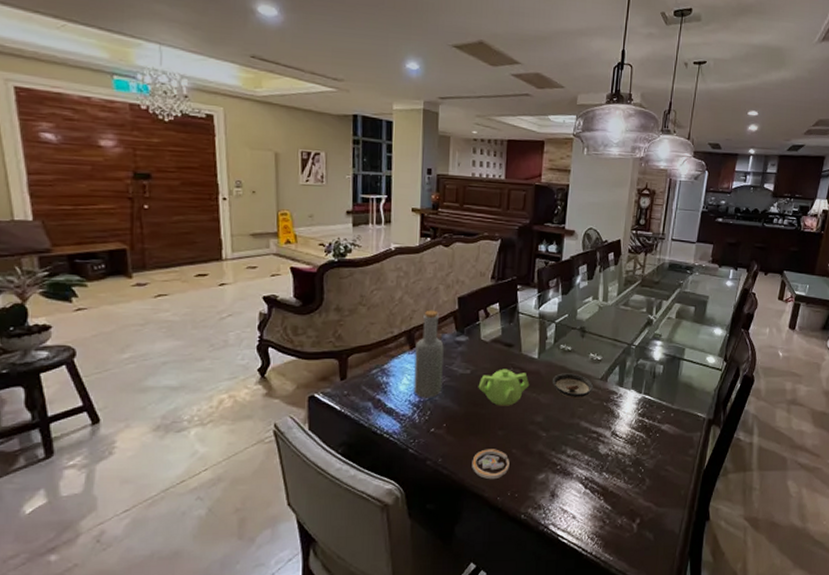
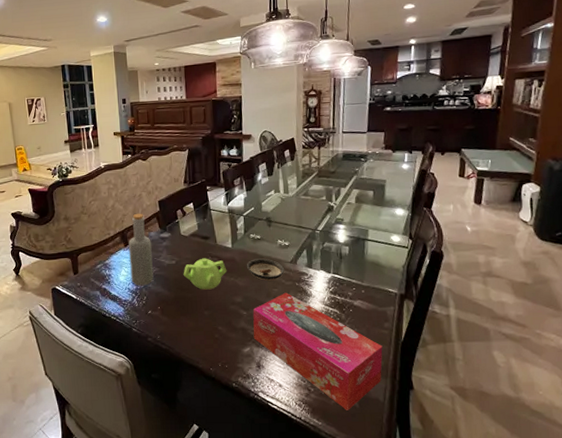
coaster: present [472,449,510,480] -> none [185,326,218,353]
tissue box: none [550,412,685,544] -> present [252,292,383,410]

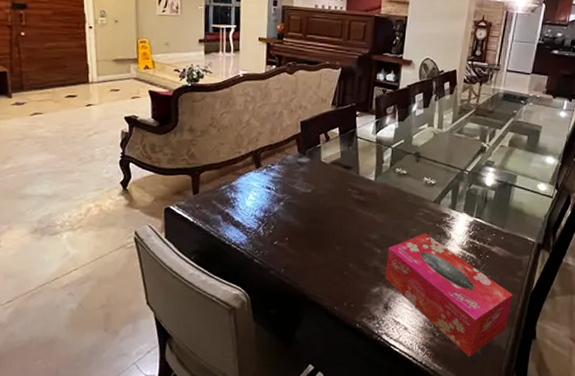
bottle: present [128,213,154,286] -> none [259,132,287,214]
teapot: present [183,258,227,290] -> none [318,189,367,224]
saucer: present [246,258,285,281] -> none [387,195,427,219]

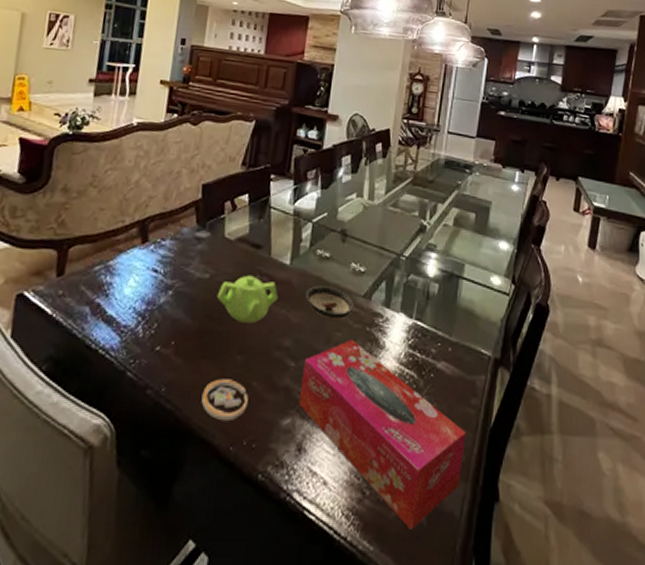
coaster: none [311,262,347,291] -> present [201,378,249,422]
teapot: none [318,189,367,224] -> present [217,275,279,324]
saucer: none [387,195,427,219] -> present [305,285,355,320]

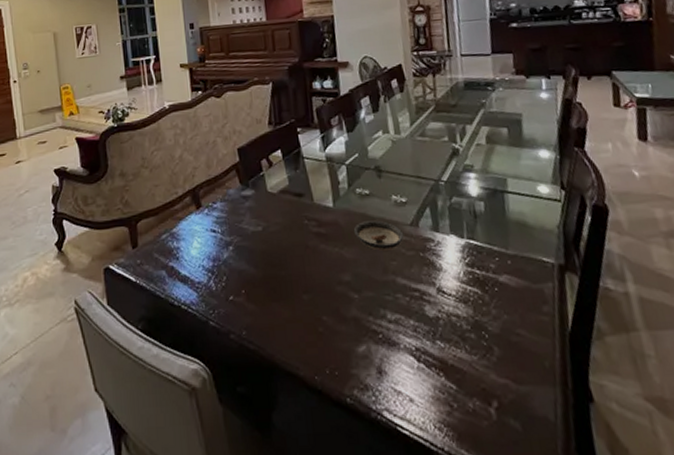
coaster: present [201,378,249,422] -> none [279,316,323,355]
teapot: present [217,275,279,324] -> none [272,222,330,266]
tissue box: present [298,339,466,529] -> none [366,266,549,436]

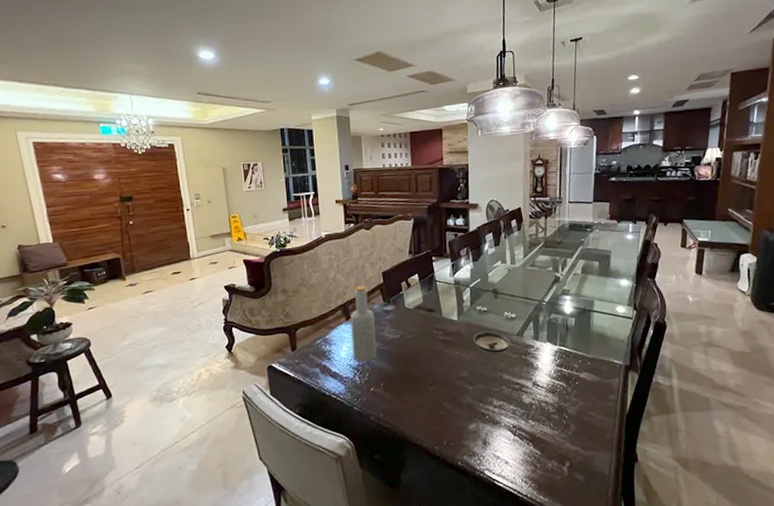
bottle: none [201,164,235,262] -> present [350,285,377,362]

